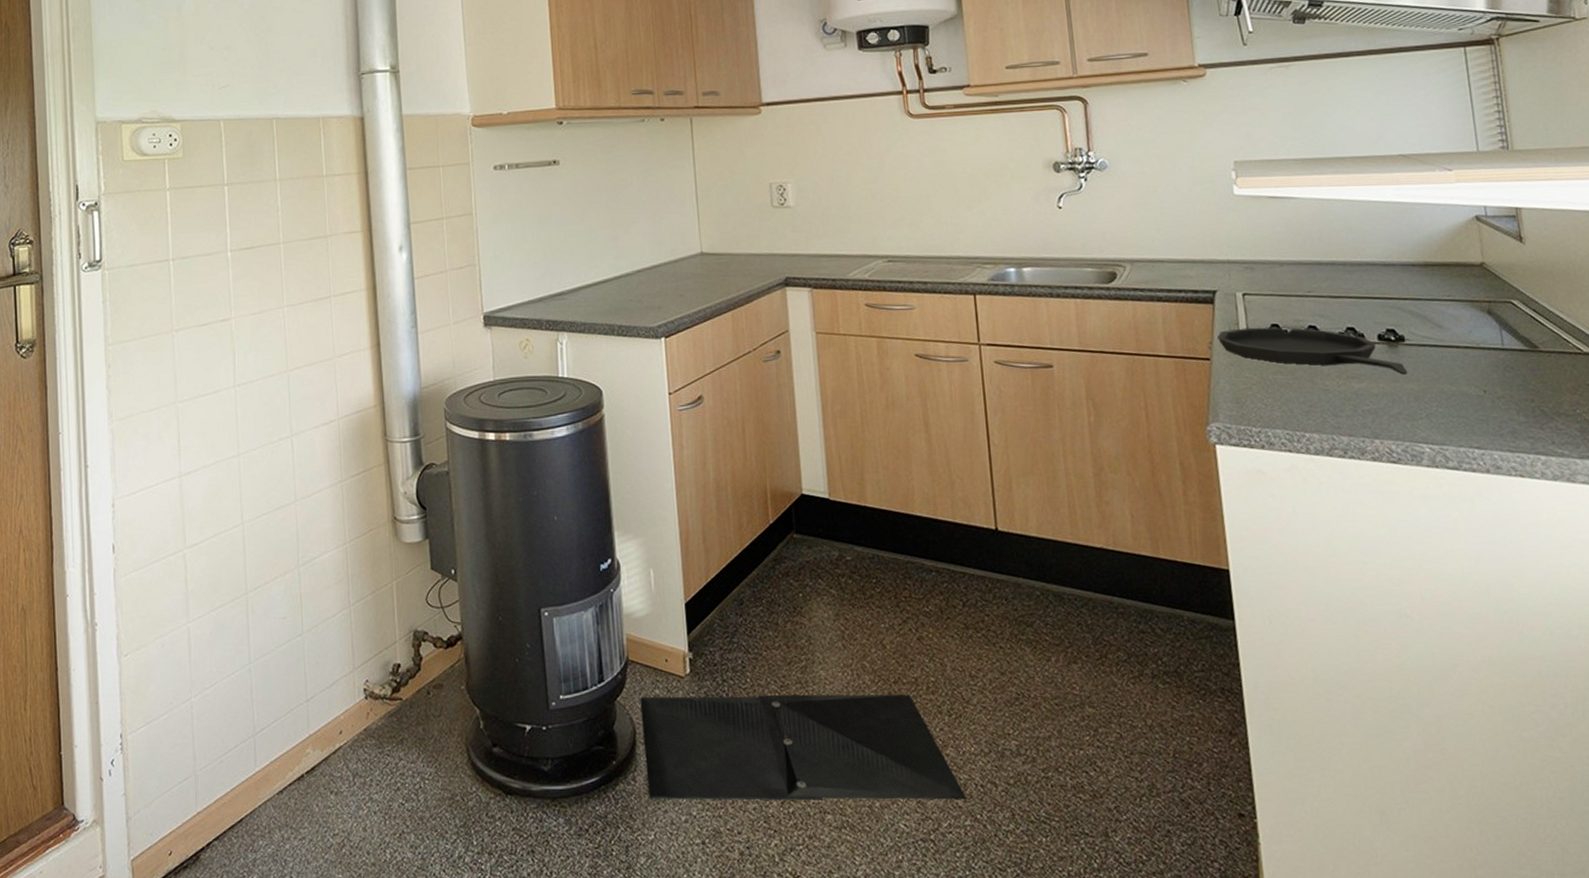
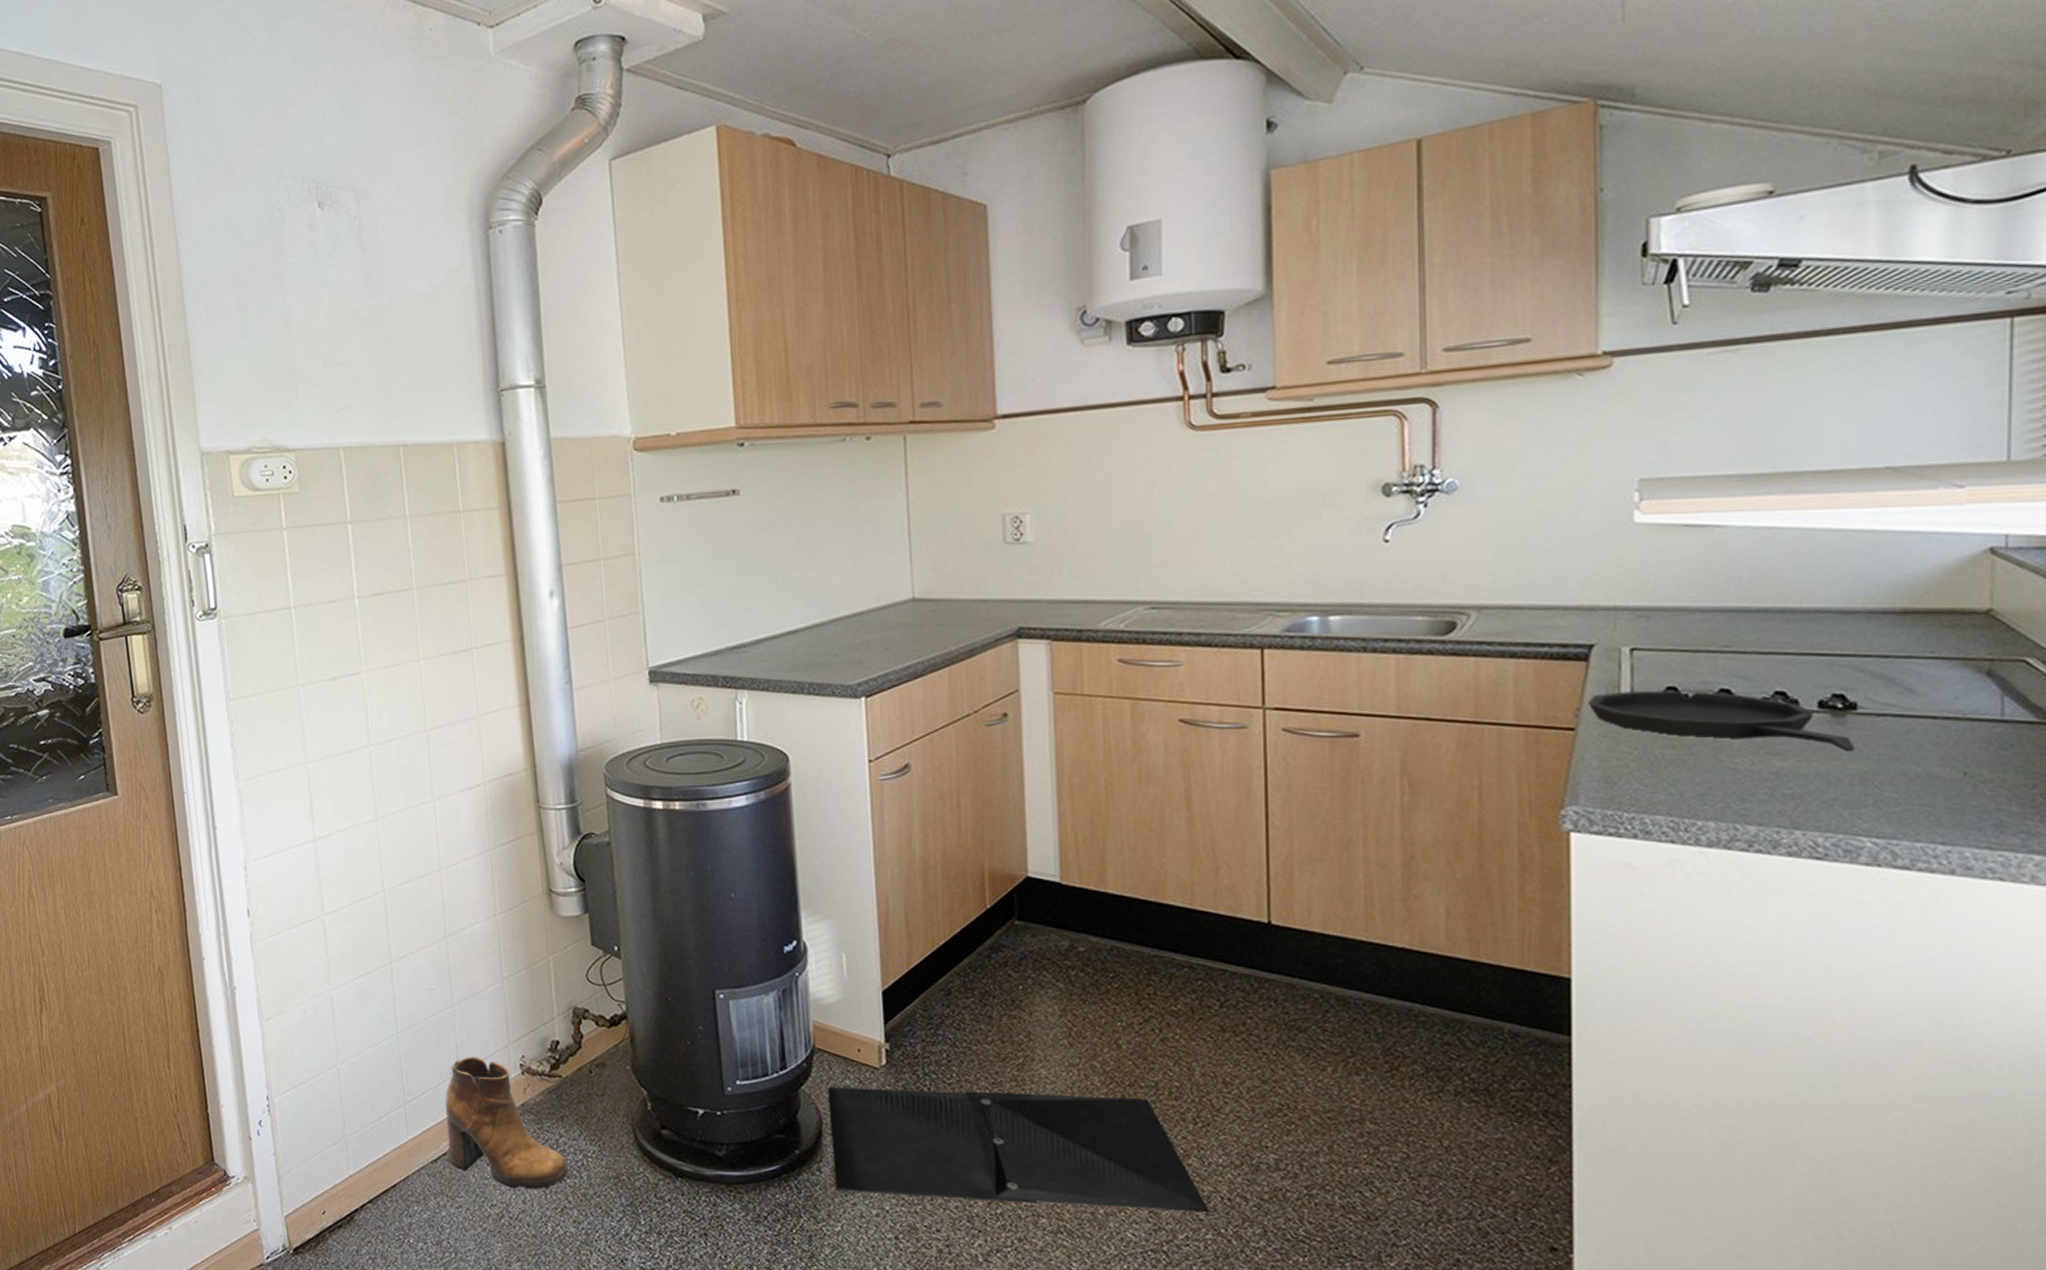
boot: none [292,683,407,815] -> present [445,1057,569,1189]

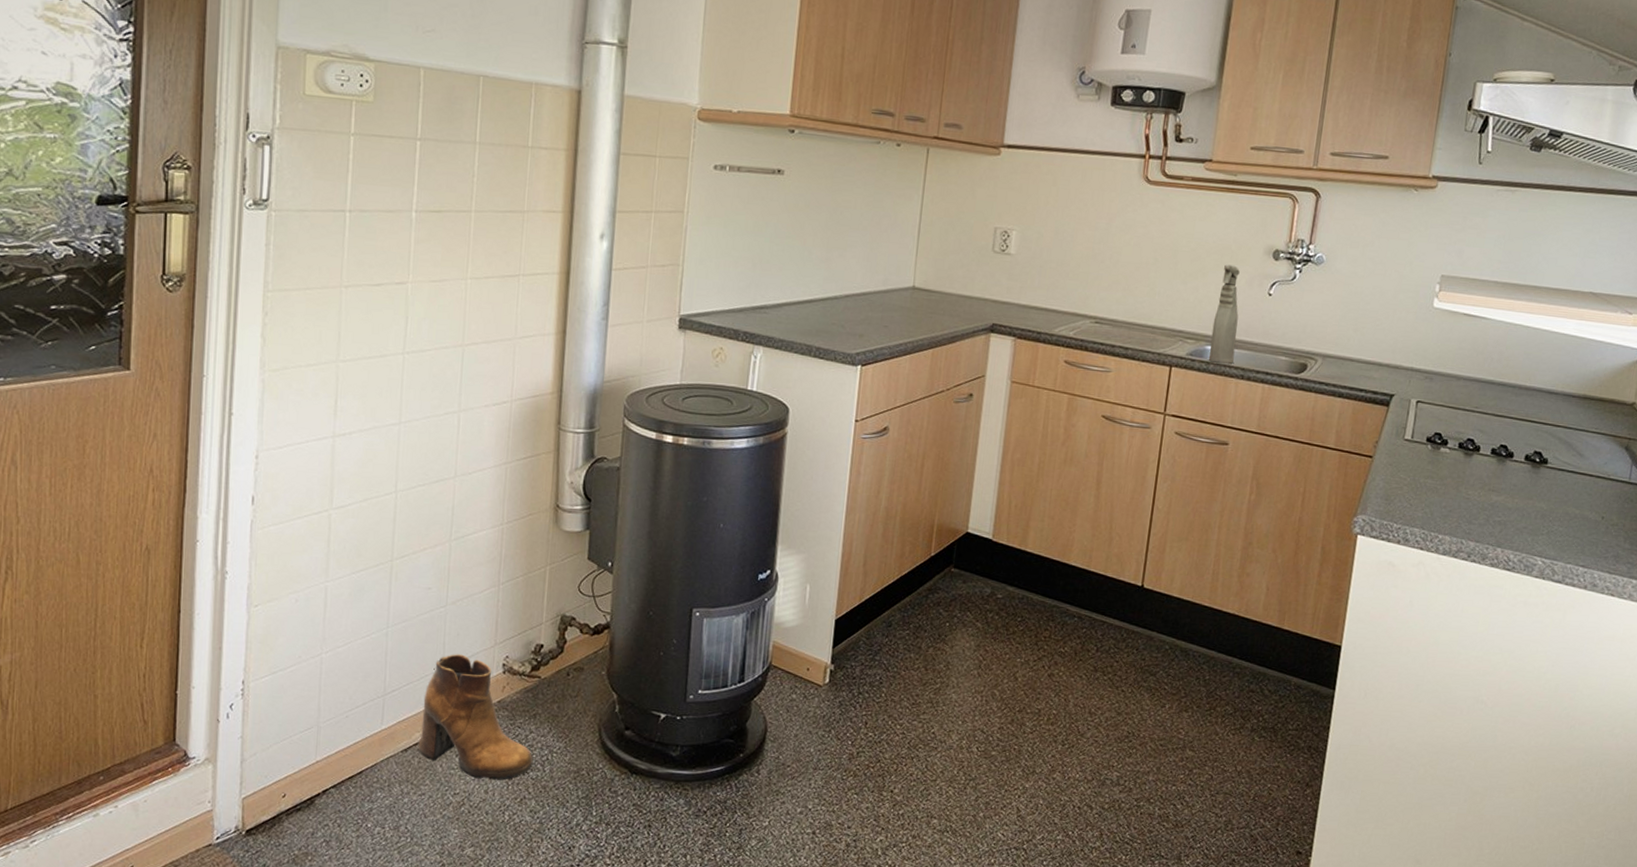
door mat: present [827,1086,1209,1212] -> none [770,699,1063,817]
spray bottle: none [1311,511,1349,637] -> present [1208,264,1240,365]
frying pan: present [1589,690,1856,752] -> none [1384,432,1543,494]

